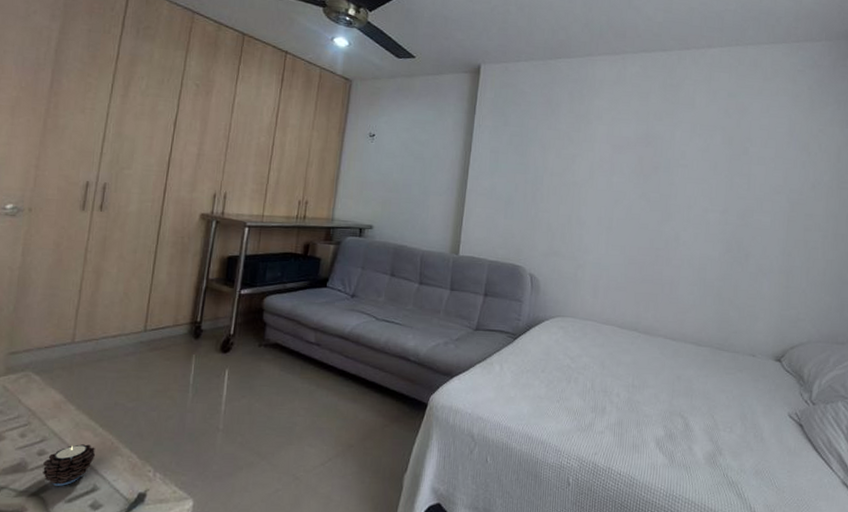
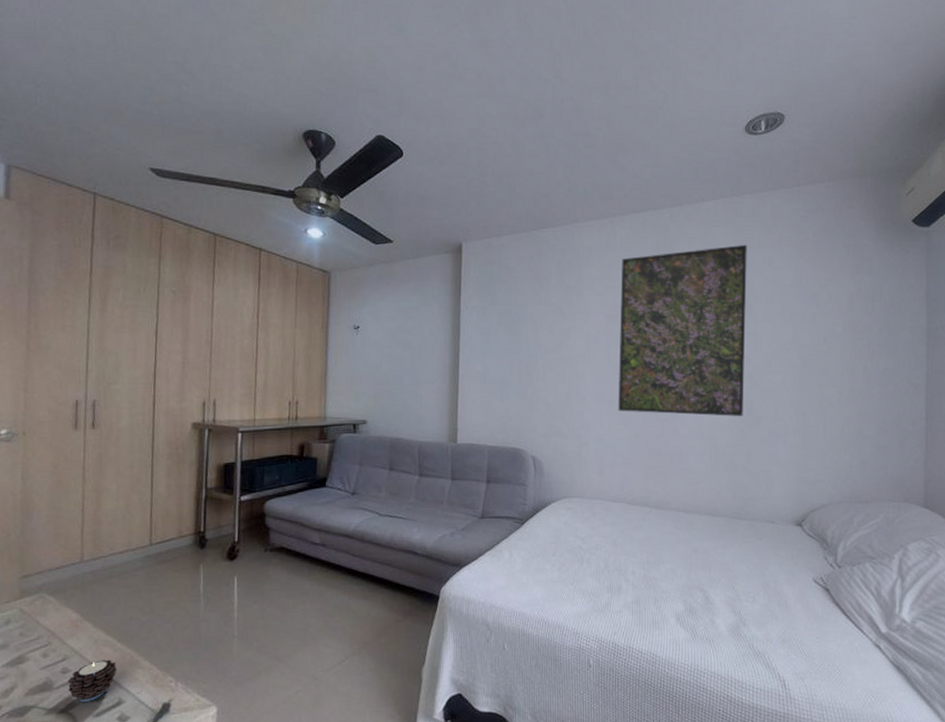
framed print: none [615,91,747,252] -> present [618,244,747,416]

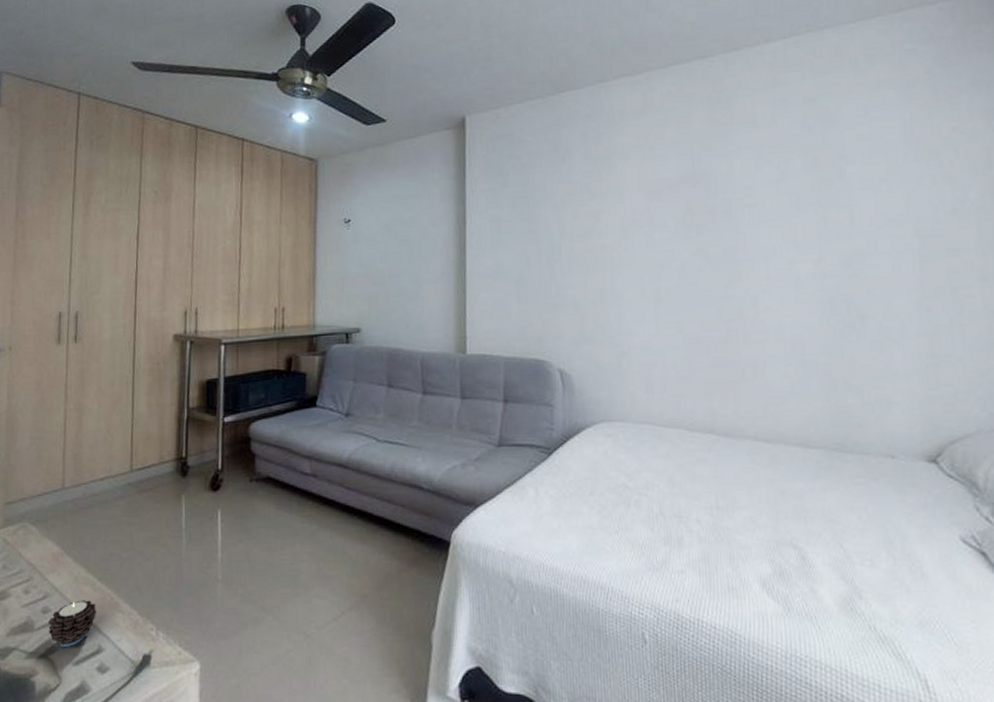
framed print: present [618,244,747,416] -> none [663,91,840,315]

